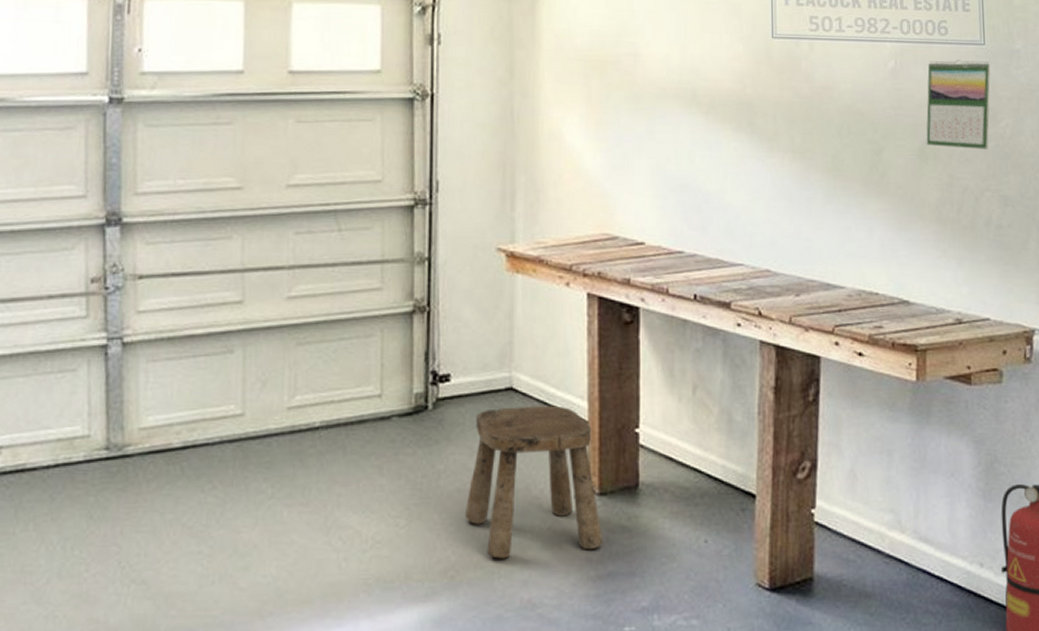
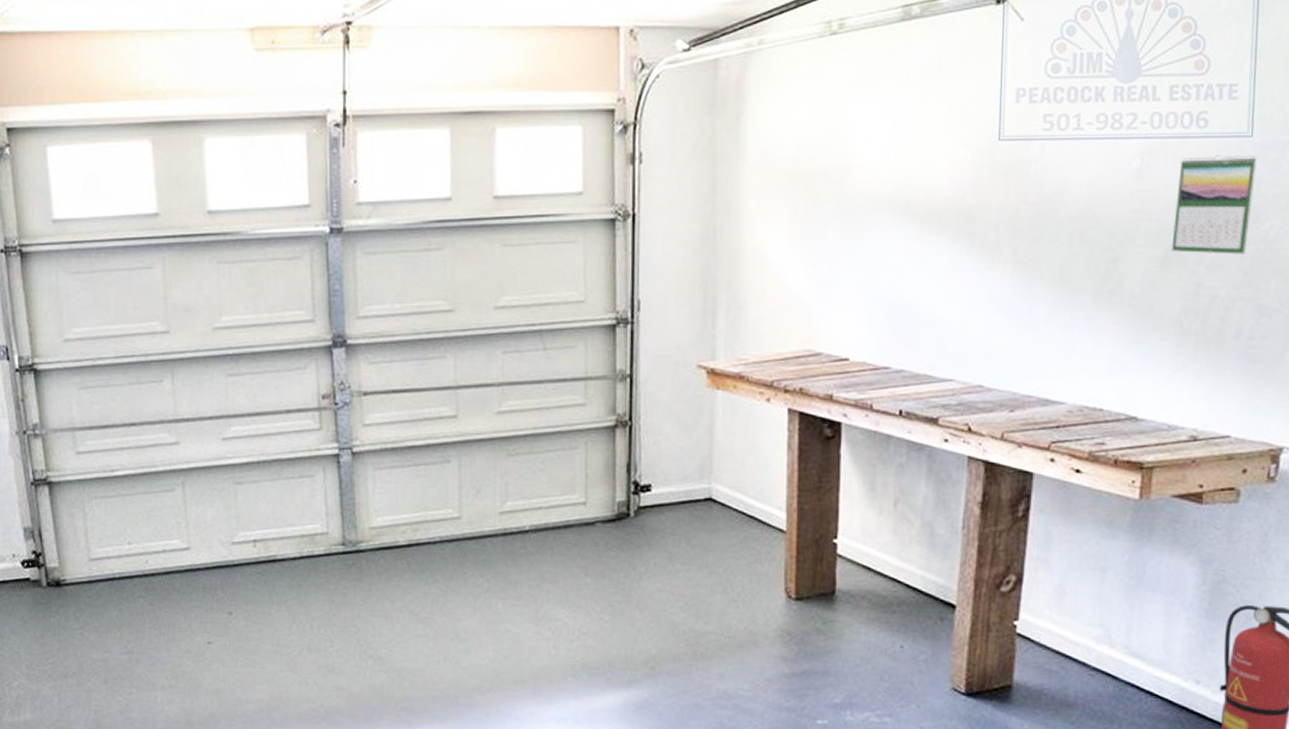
stool: present [464,405,603,559] -> none [664,515,798,654]

